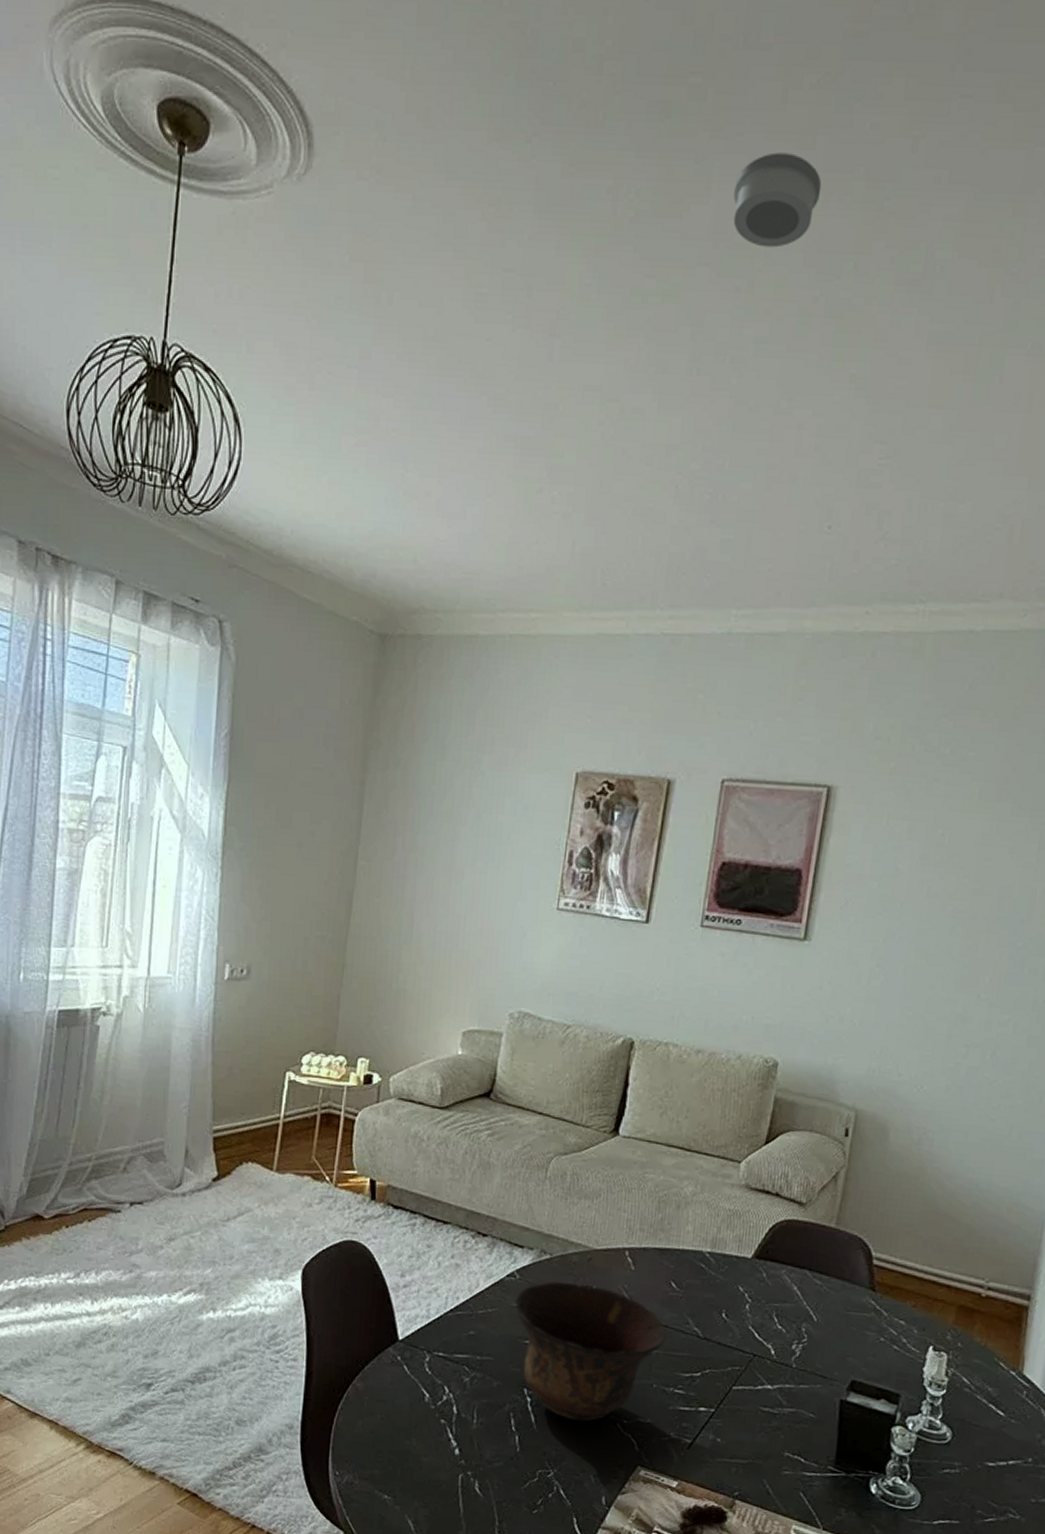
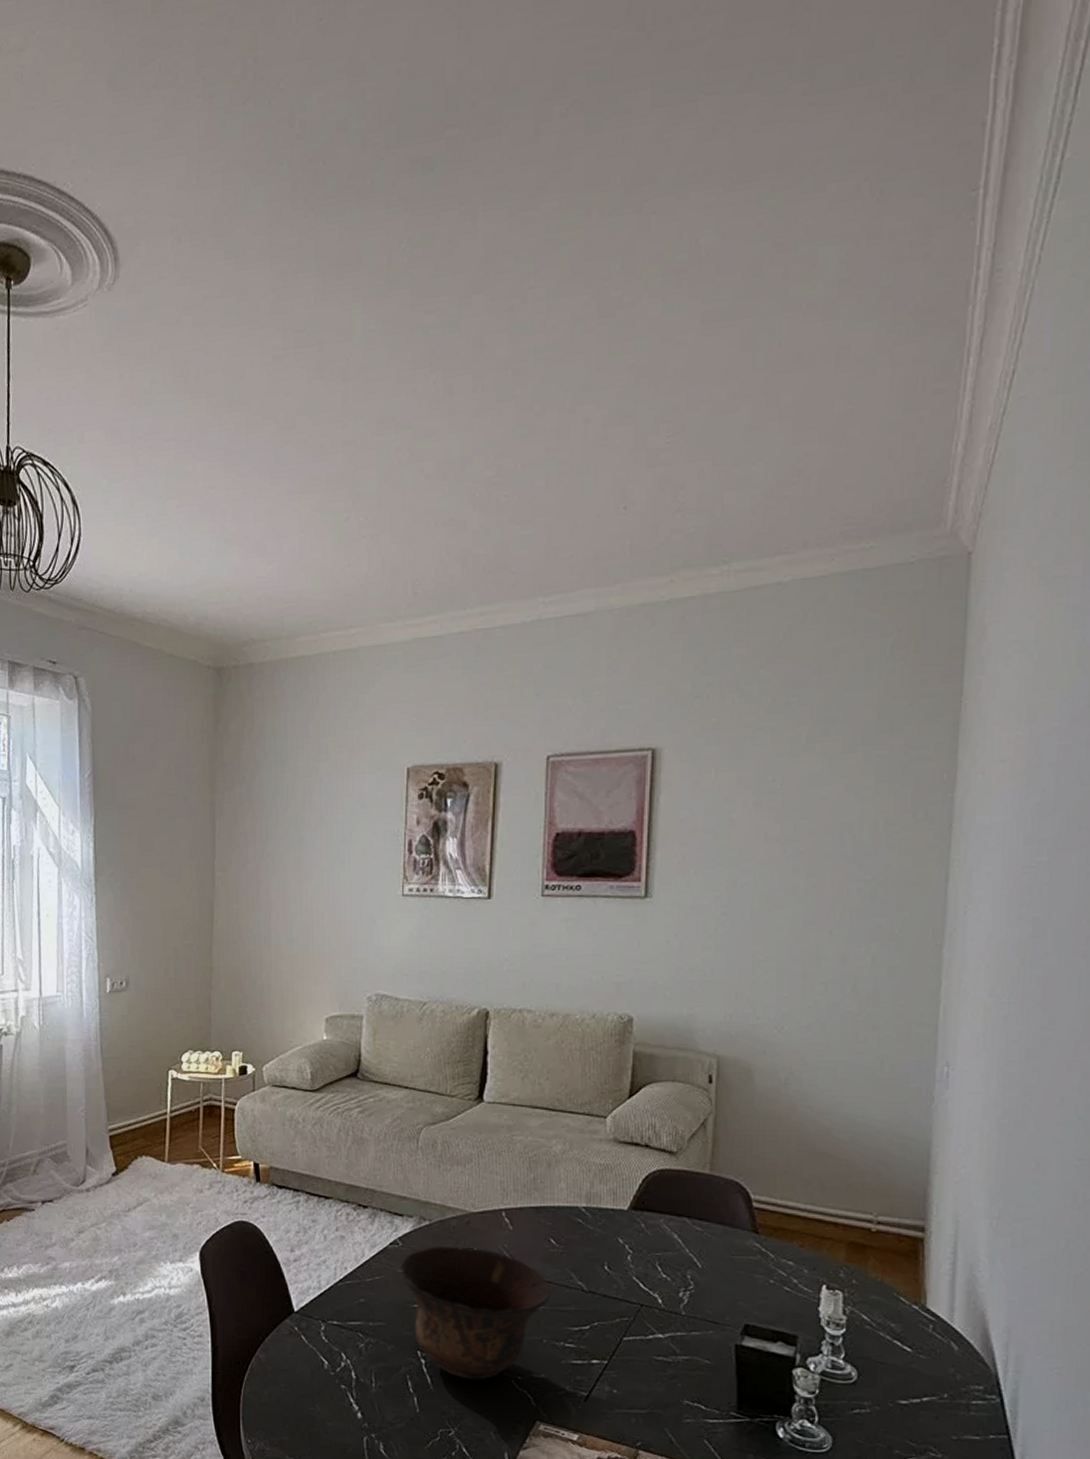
smoke detector: present [733,152,822,248] -> none [499,178,582,267]

